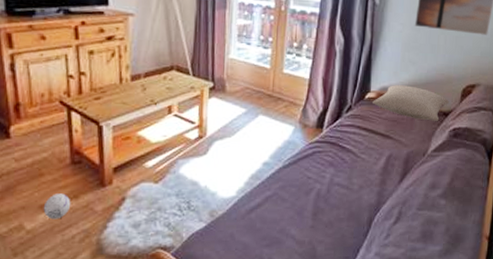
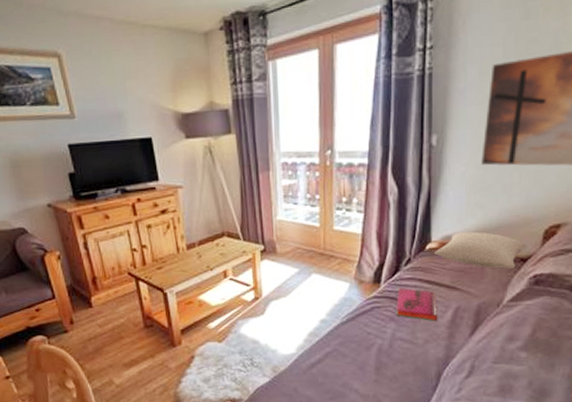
ball: present [43,193,71,220] -> none [126,353,149,376]
hardback book: none [335,134,373,167] -> present [396,288,438,321]

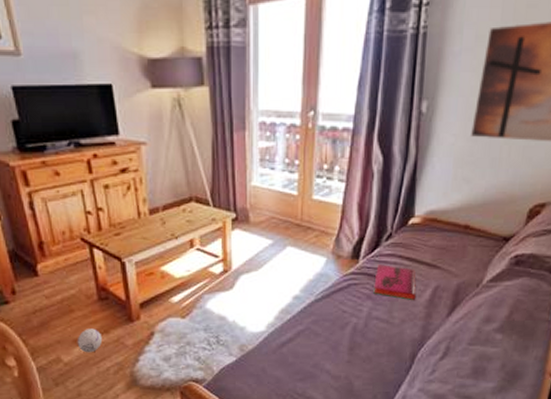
ball: none [126,353,149,376] -> present [77,329,103,353]
pillow: present [435,231,528,269] -> none [417,208,512,247]

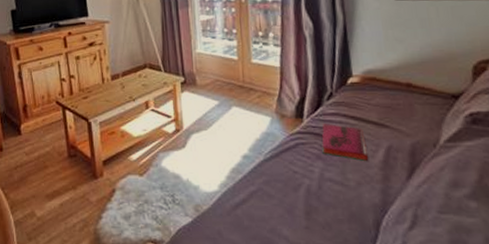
ball: present [77,329,103,353] -> none [49,184,71,208]

